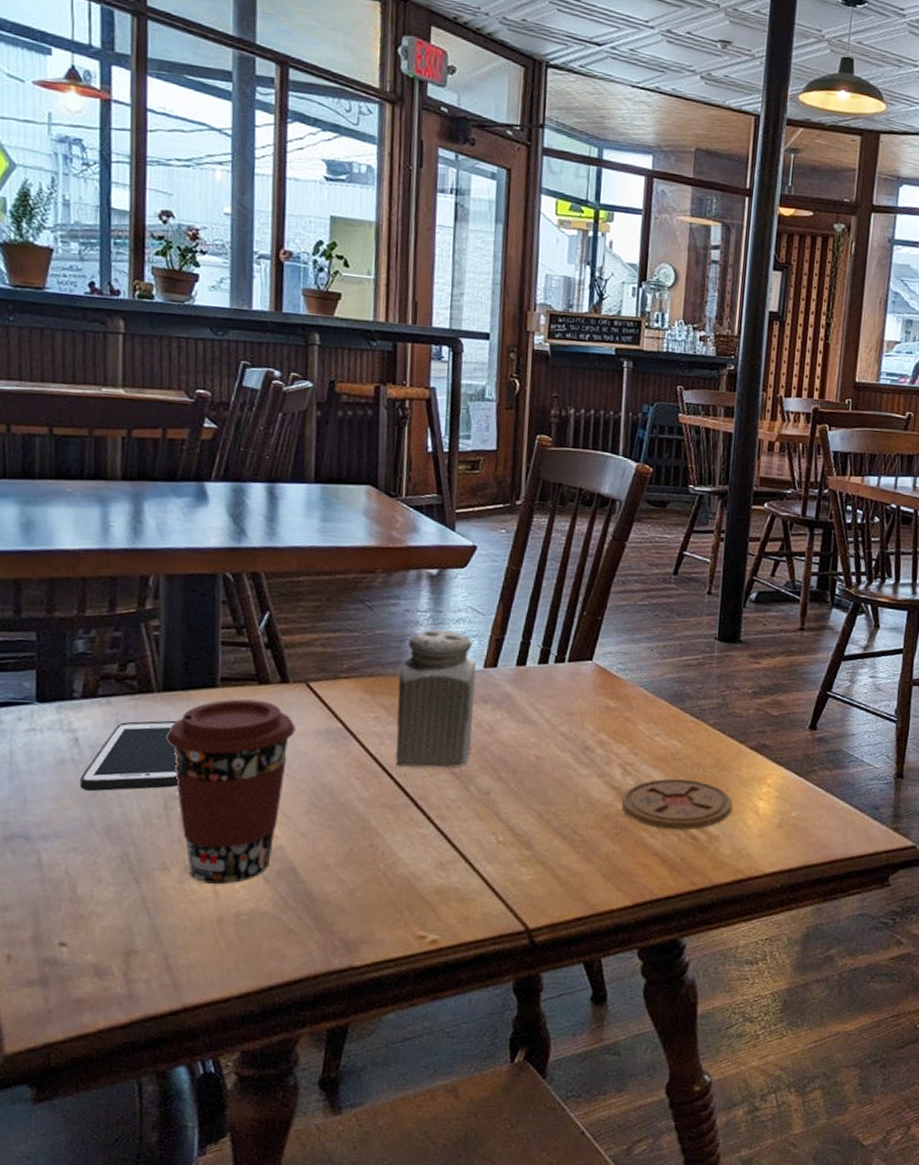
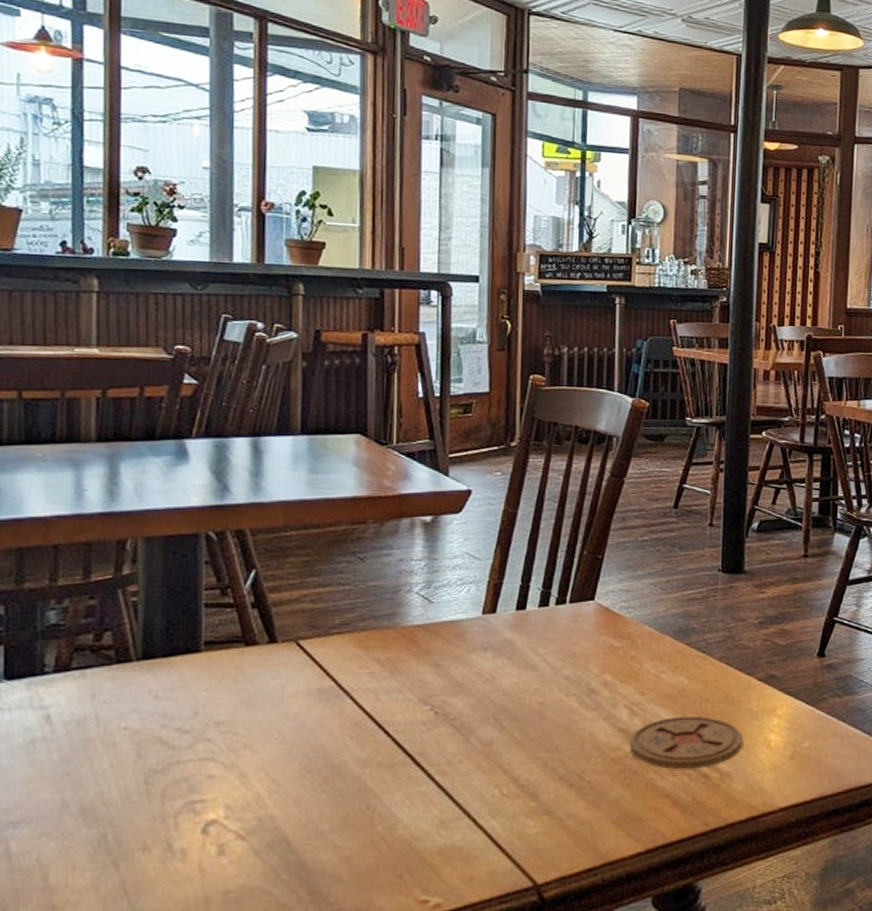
cell phone: present [80,720,179,791] -> none [53,690,160,771]
coffee cup: present [166,699,296,885] -> none [146,663,286,862]
salt shaker: present [396,629,476,768] -> none [392,578,474,722]

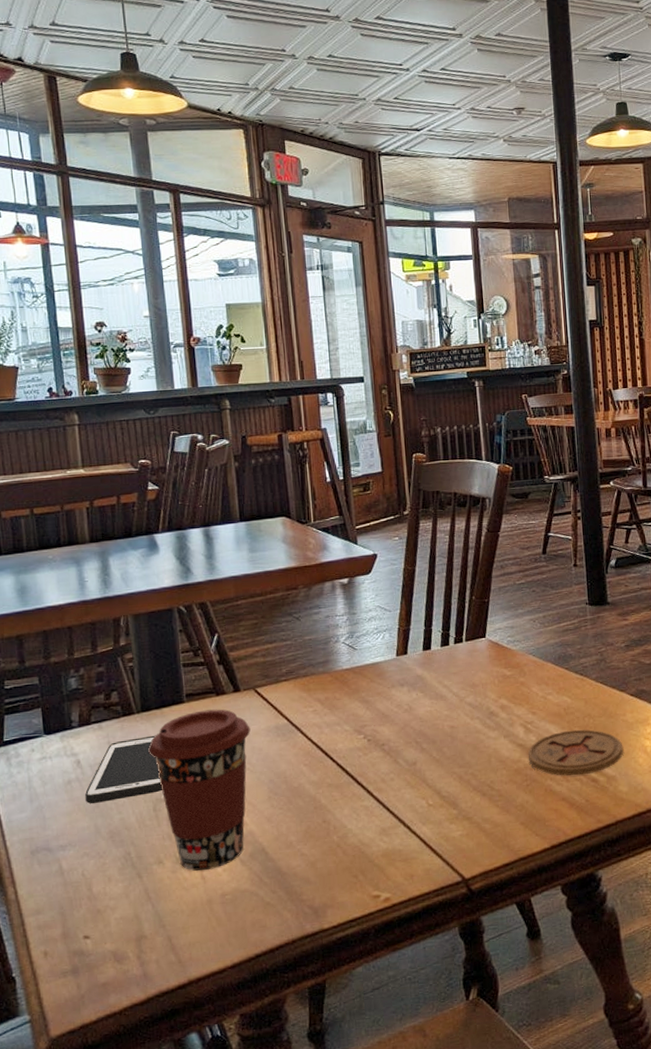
cell phone: none [53,690,160,771] -> present [85,735,163,804]
coffee cup: none [146,663,286,862] -> present [148,709,251,871]

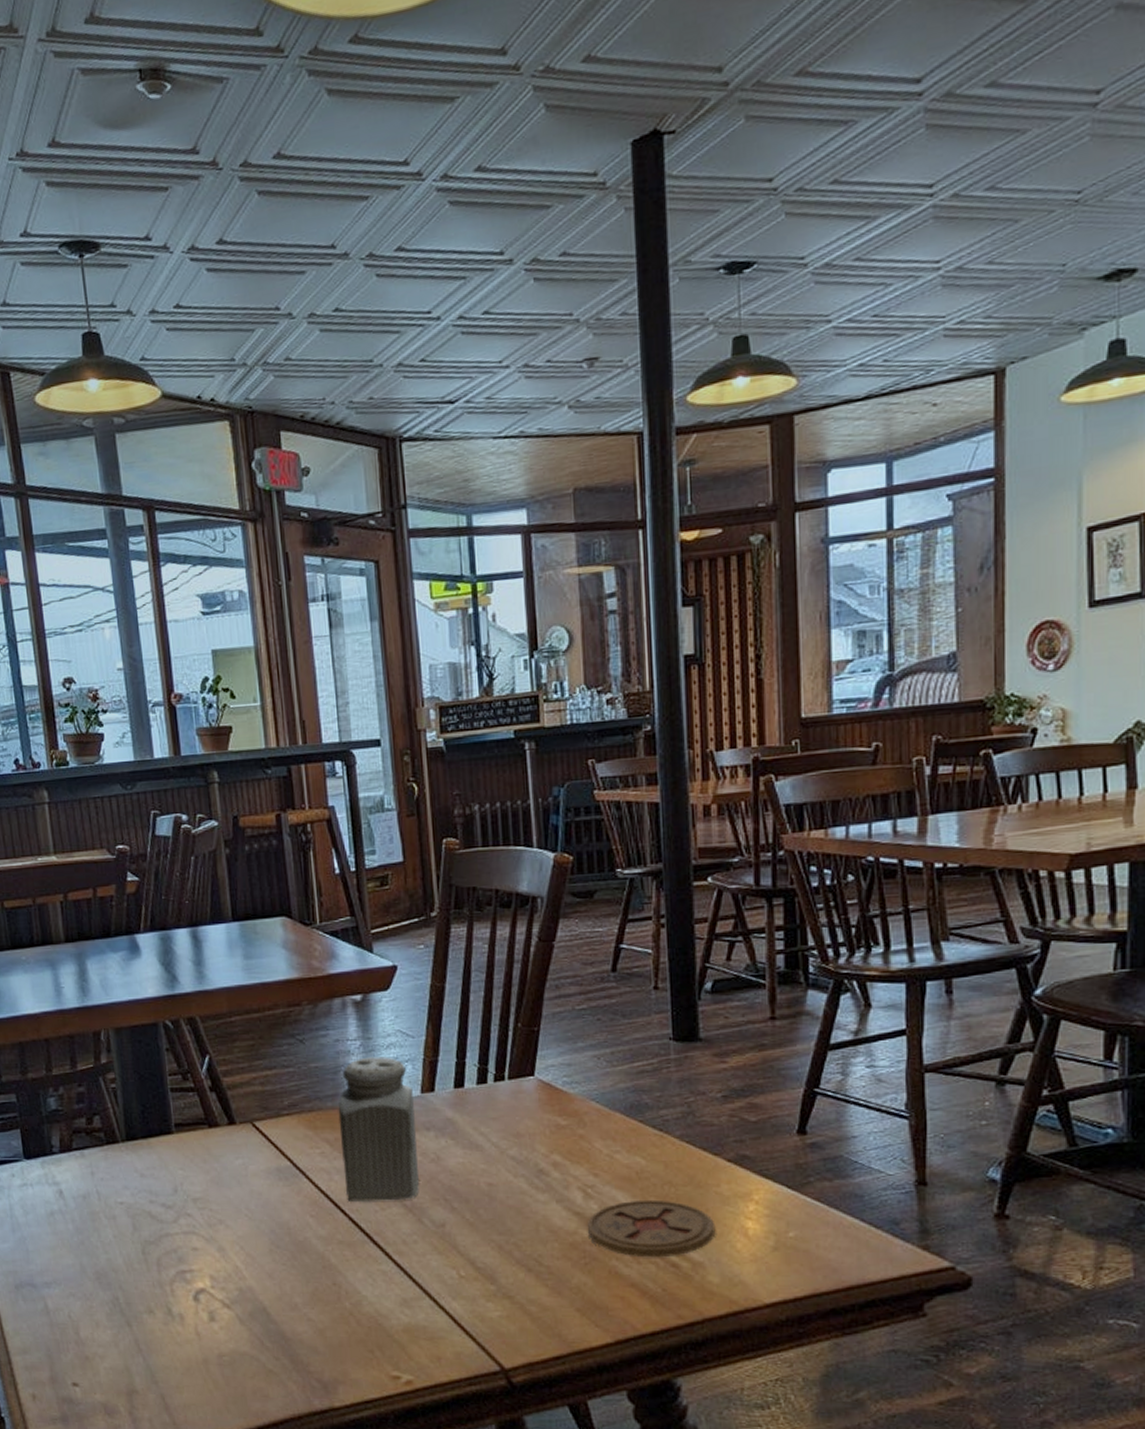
cell phone: present [85,735,163,804] -> none [69,1168,152,1239]
coffee cup: present [148,709,251,871] -> none [135,1143,248,1327]
salt shaker: none [328,628,395,750] -> present [338,1056,419,1201]

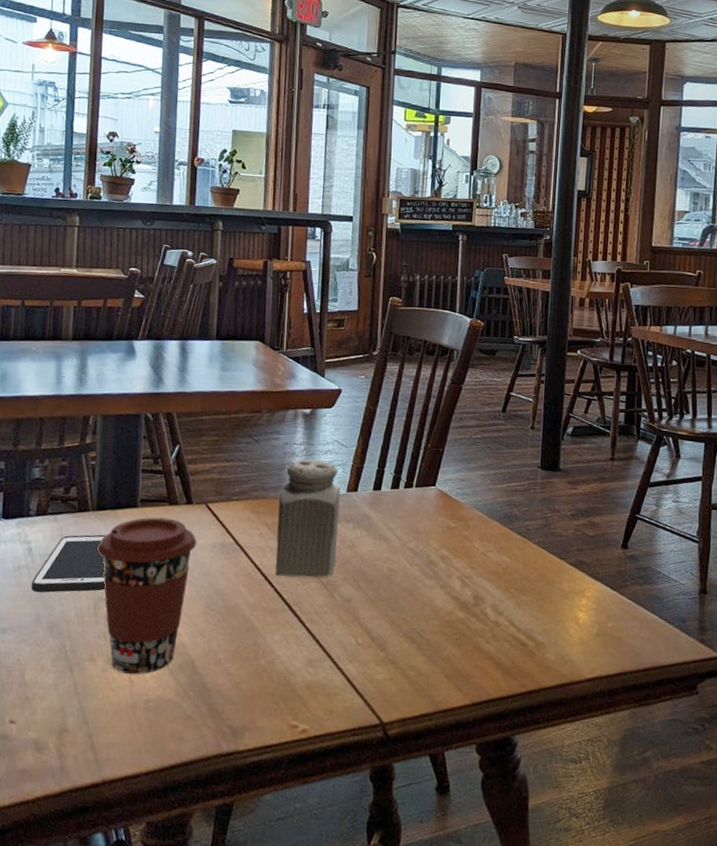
cell phone: none [69,1168,152,1239] -> present [31,534,107,593]
coffee cup: none [135,1143,248,1327] -> present [97,517,197,675]
coaster: present [587,1199,716,1258] -> none [460,590,556,637]

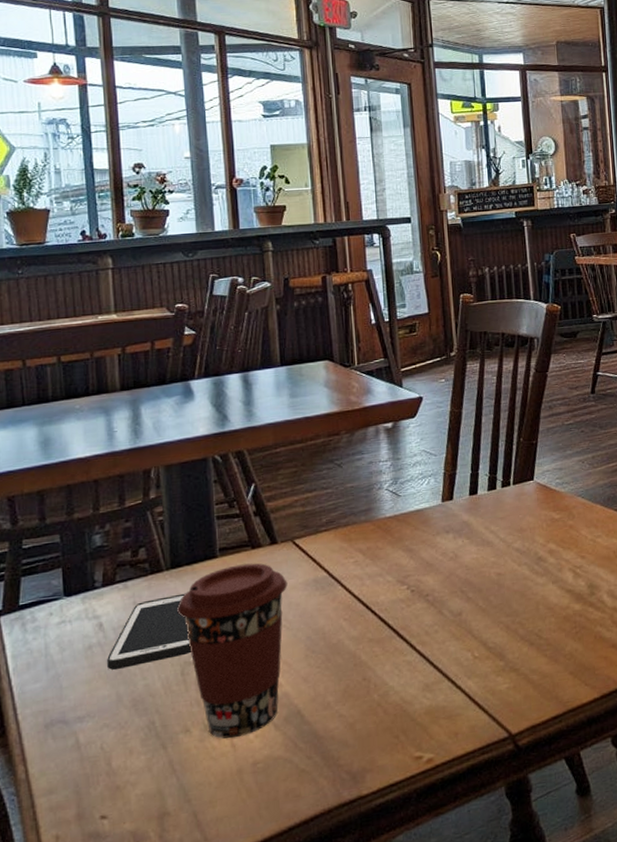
salt shaker: present [275,459,341,578] -> none [370,473,440,602]

